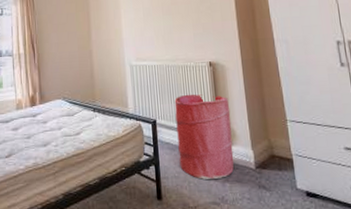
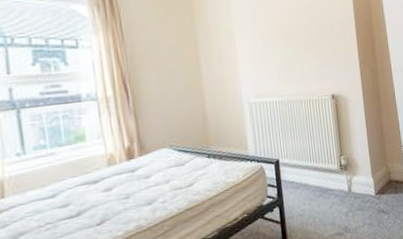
laundry hamper: present [174,94,234,179] -> none [297,128,356,213]

